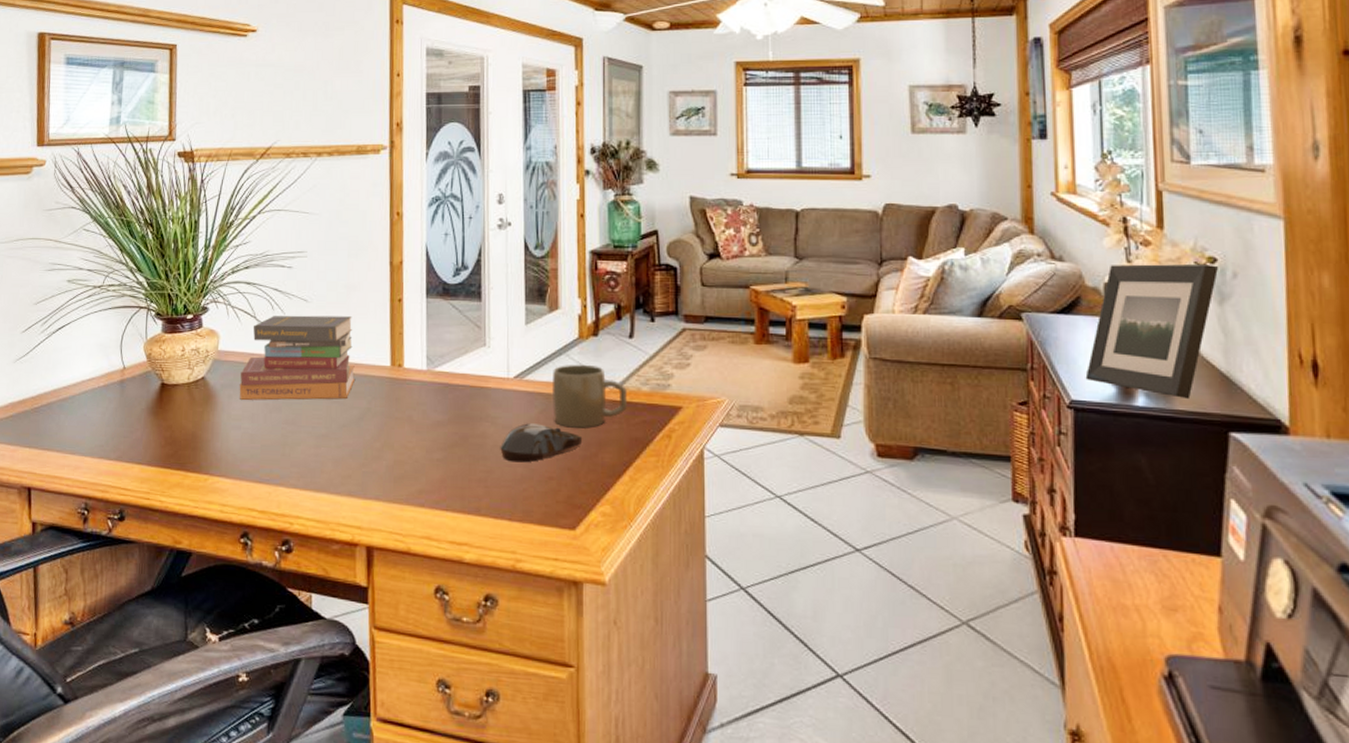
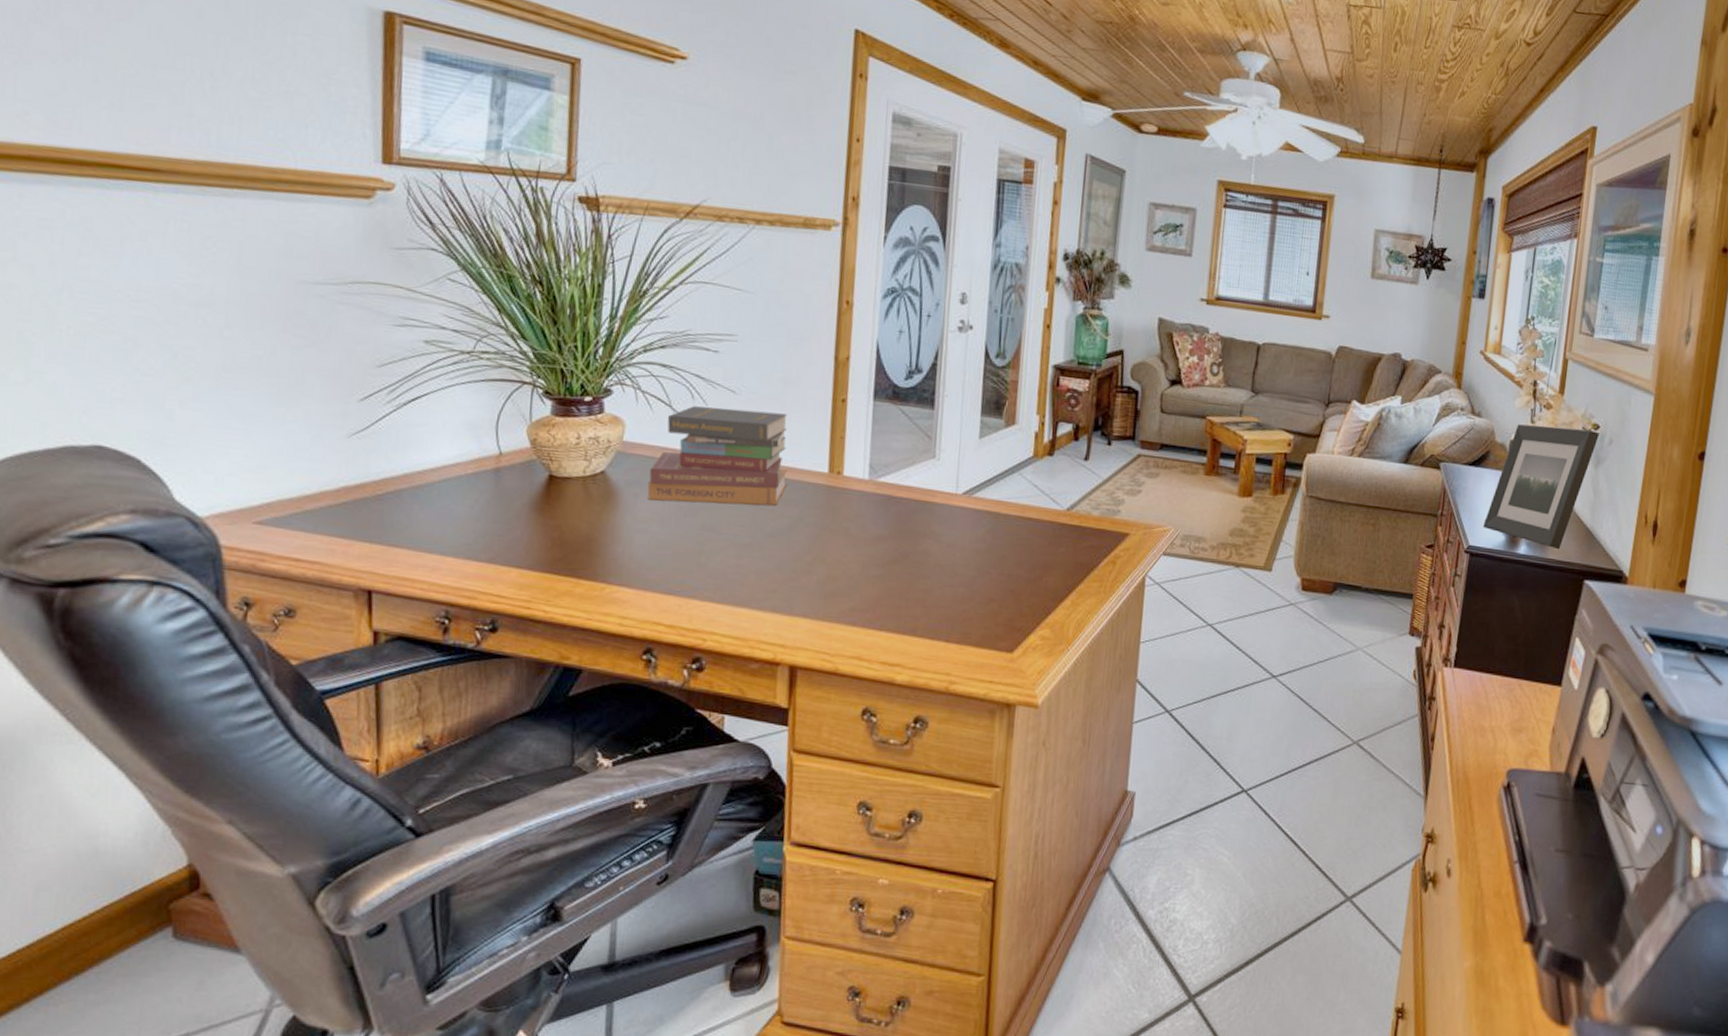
computer mouse: present [500,423,583,463] -> none [942,542,1029,583]
mug: present [551,364,627,430] -> none [1000,483,1077,552]

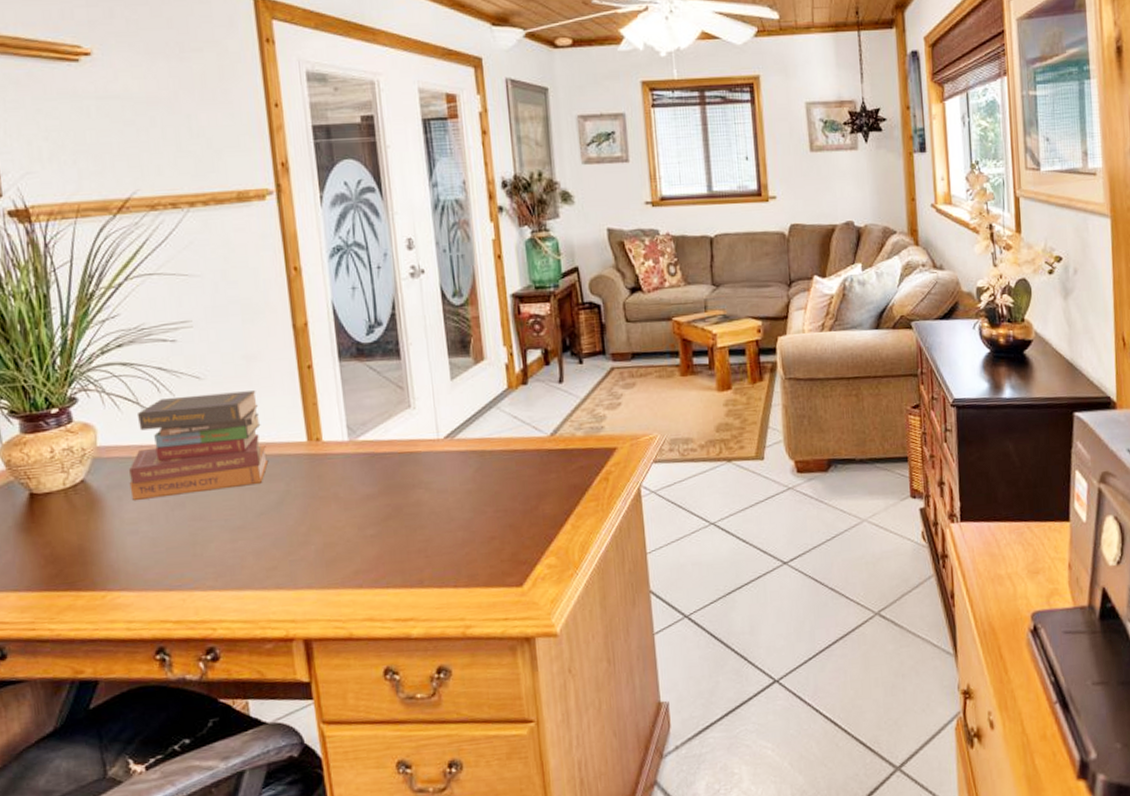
picture frame: present [1483,424,1600,550] -> none [964,262,1064,387]

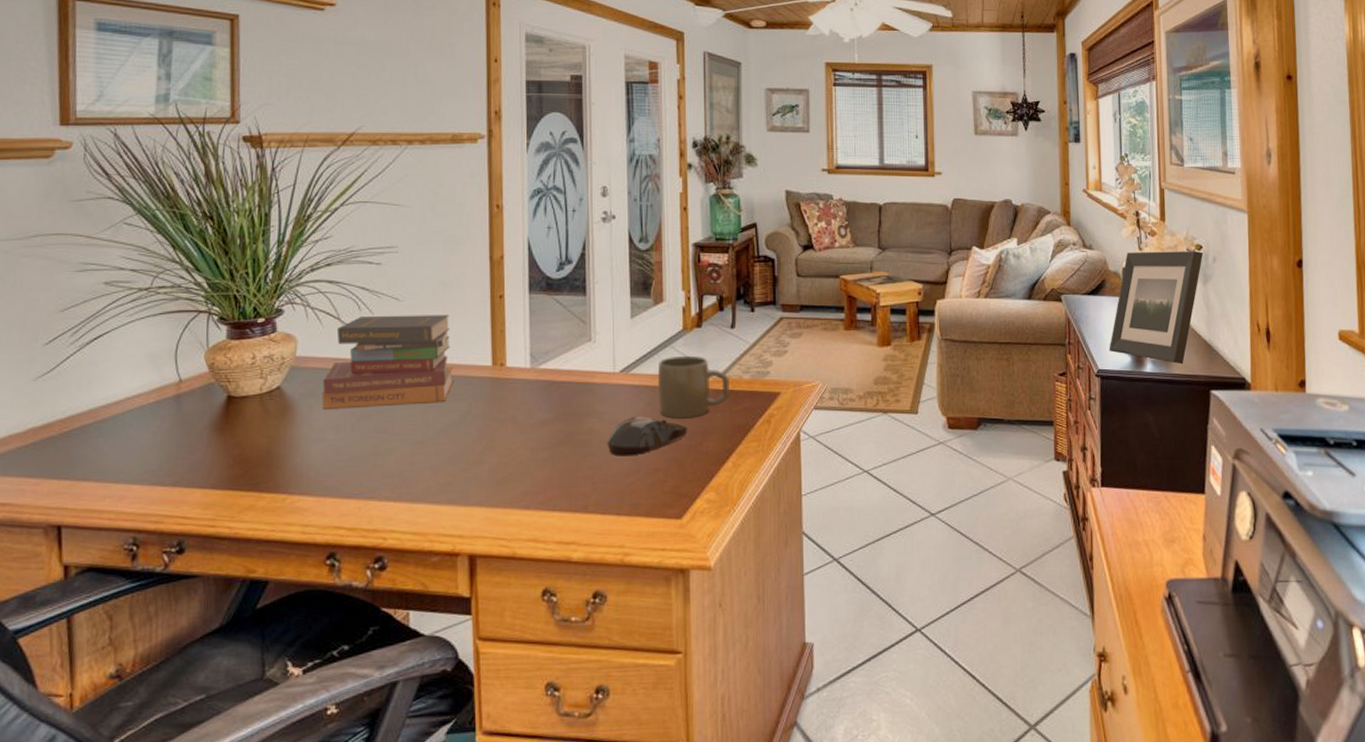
computer mouse: none [437,483,522,527] -> present [607,416,688,457]
mug: none [484,415,563,484] -> present [657,355,729,420]
picture frame: none [964,262,1064,387] -> present [1109,250,1204,365]

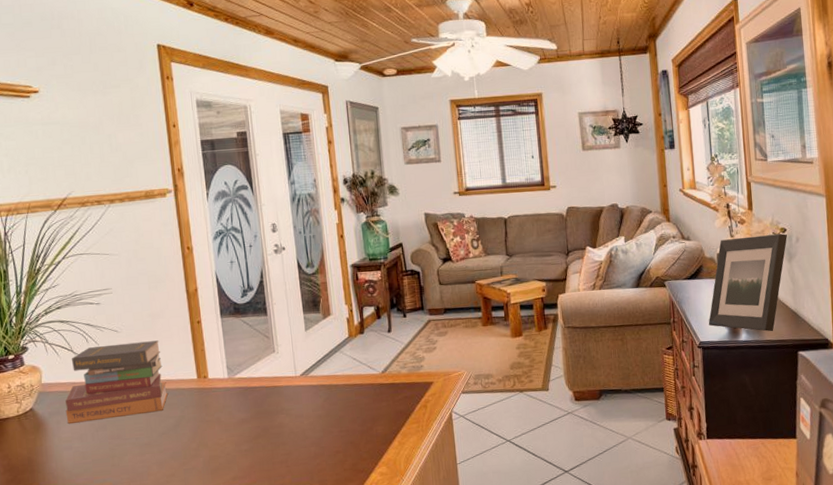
computer mouse: present [607,416,688,457] -> none [295,410,360,444]
mug: present [657,355,729,420] -> none [331,357,391,410]

